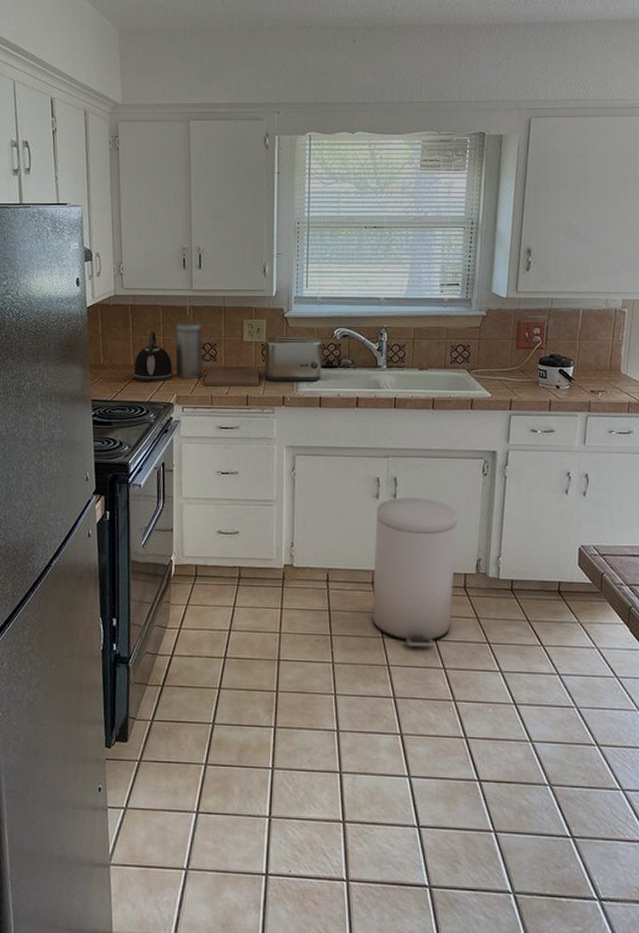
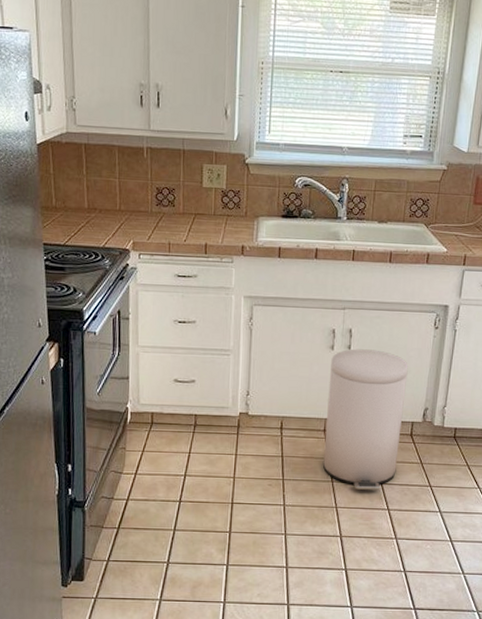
kettle: present [133,330,173,383] -> none [87,172,130,228]
canister: present [175,322,204,379] -> none [131,164,161,225]
cutting board: present [203,366,260,387] -> none [161,212,219,235]
toaster: present [264,336,327,382] -> none [223,182,288,232]

